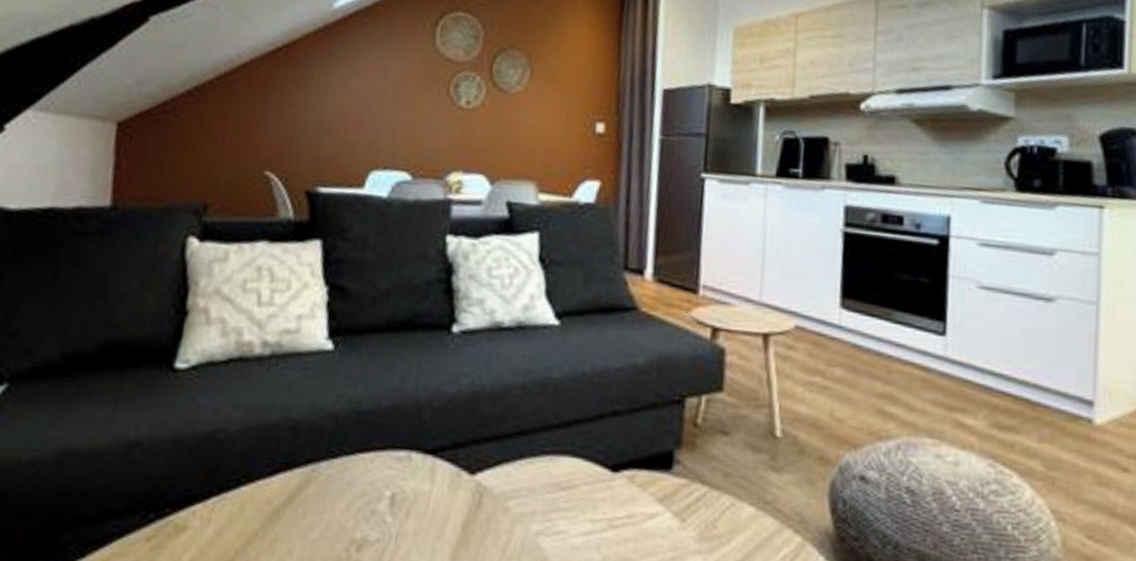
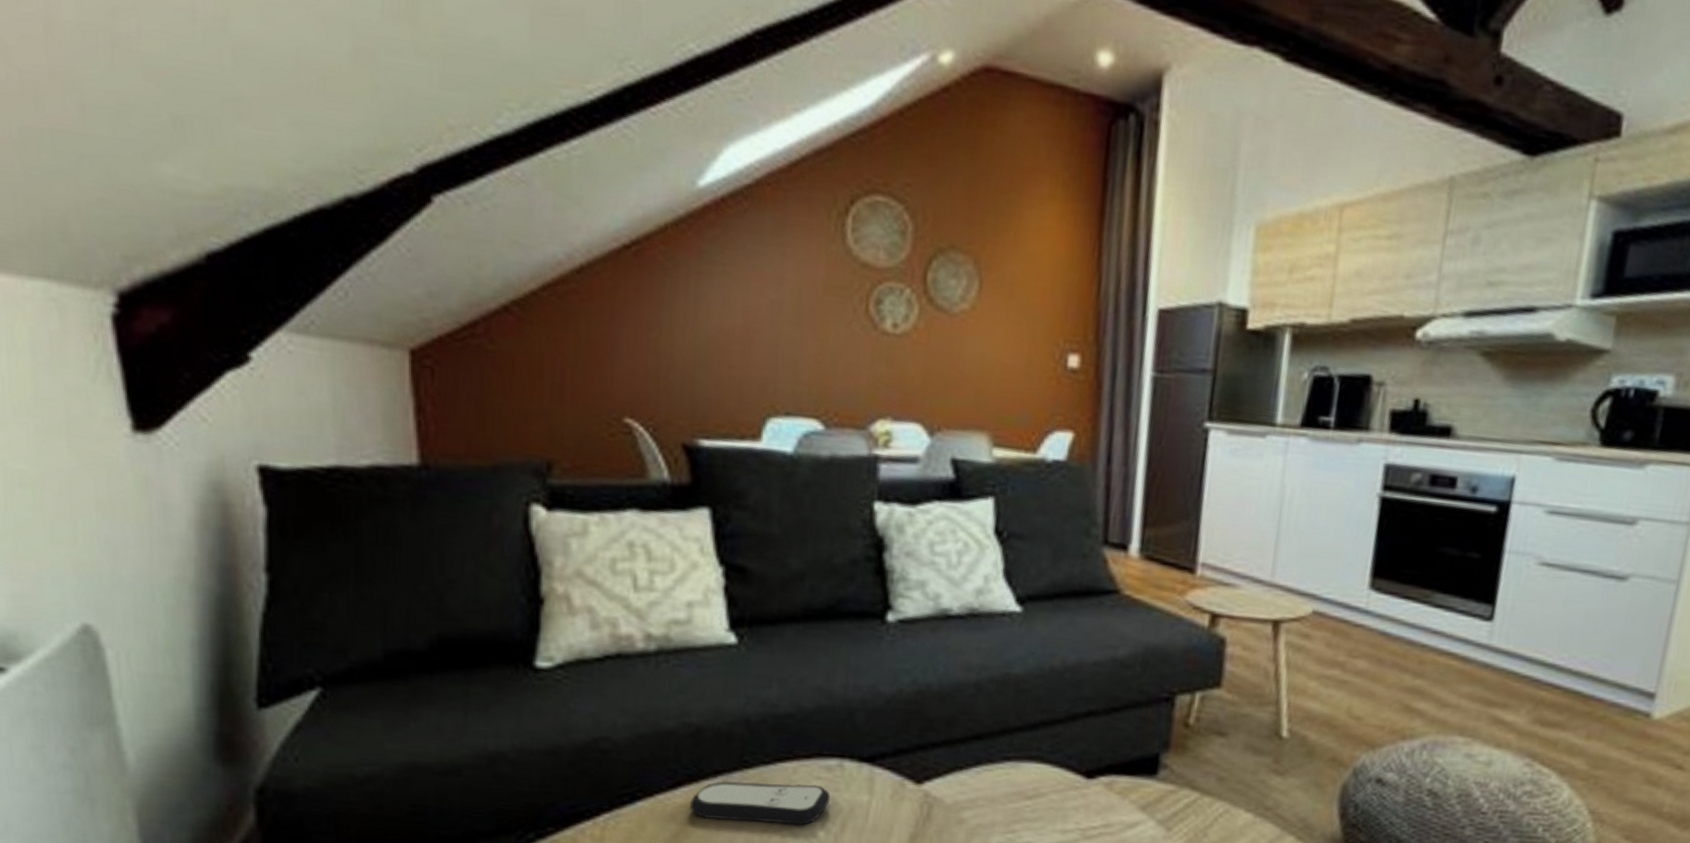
remote control: none [283,469,399,511] -> present [690,781,831,826]

